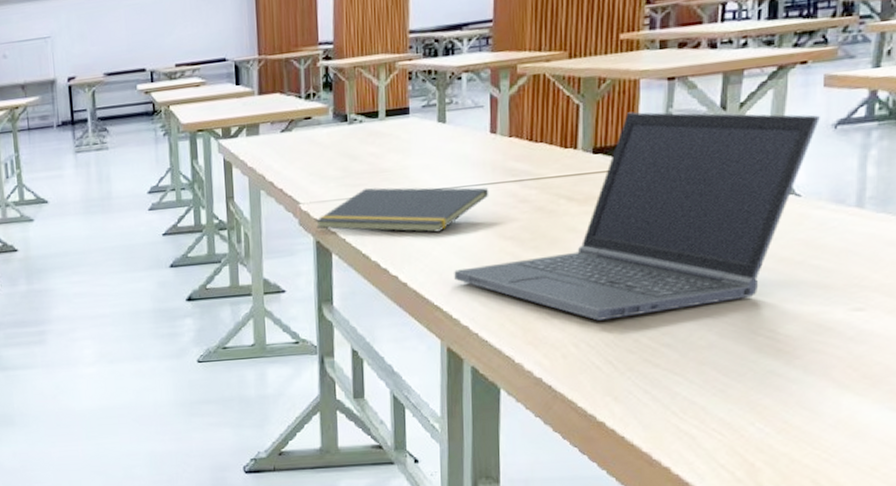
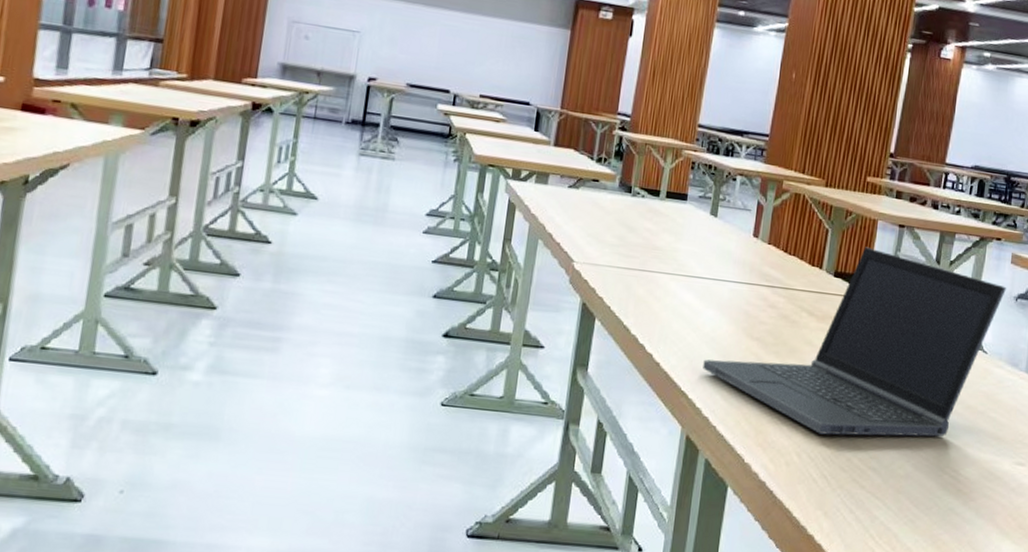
notepad: present [315,187,489,233] -> none [585,260,745,319]

